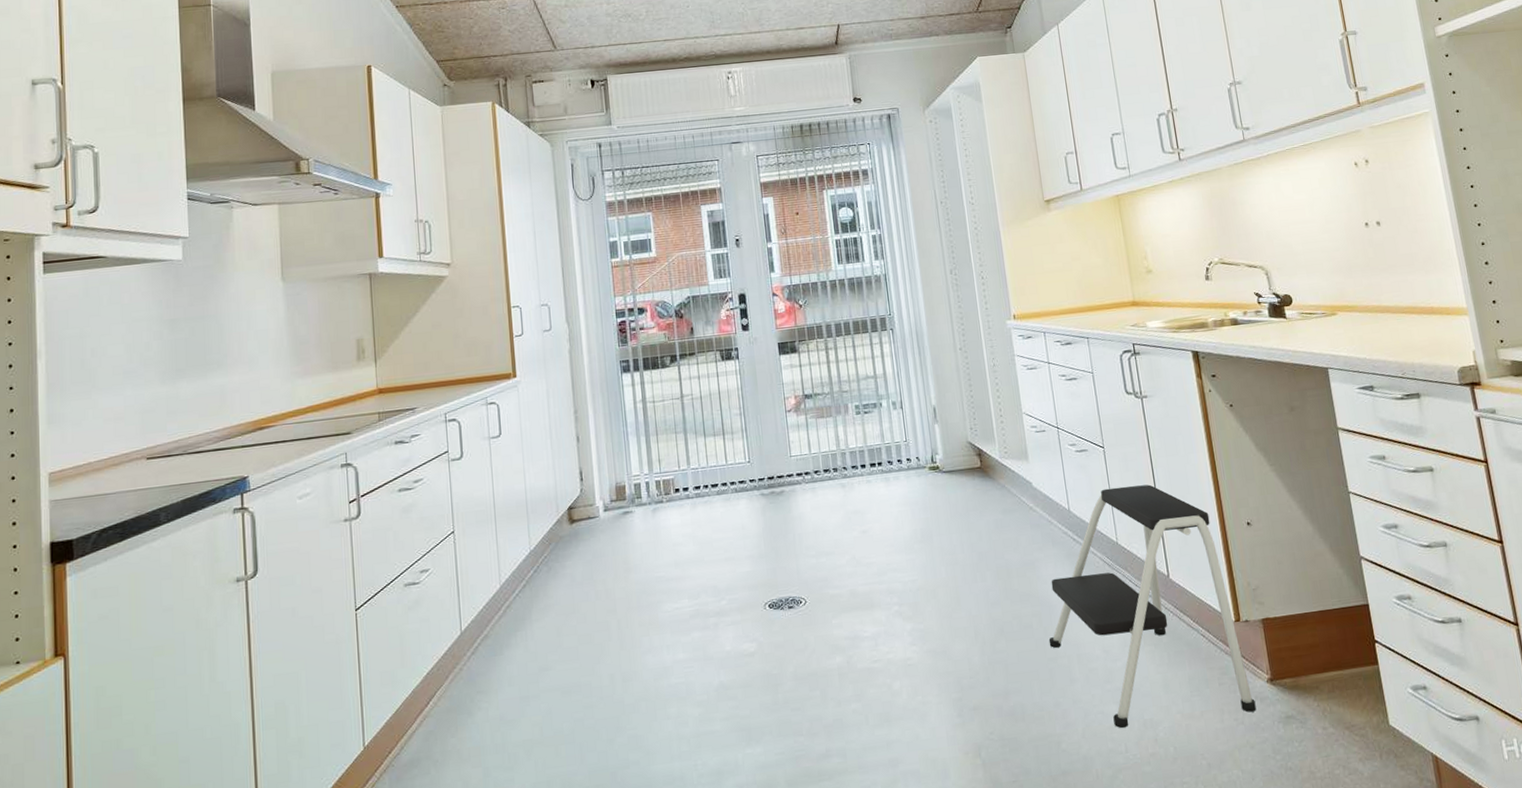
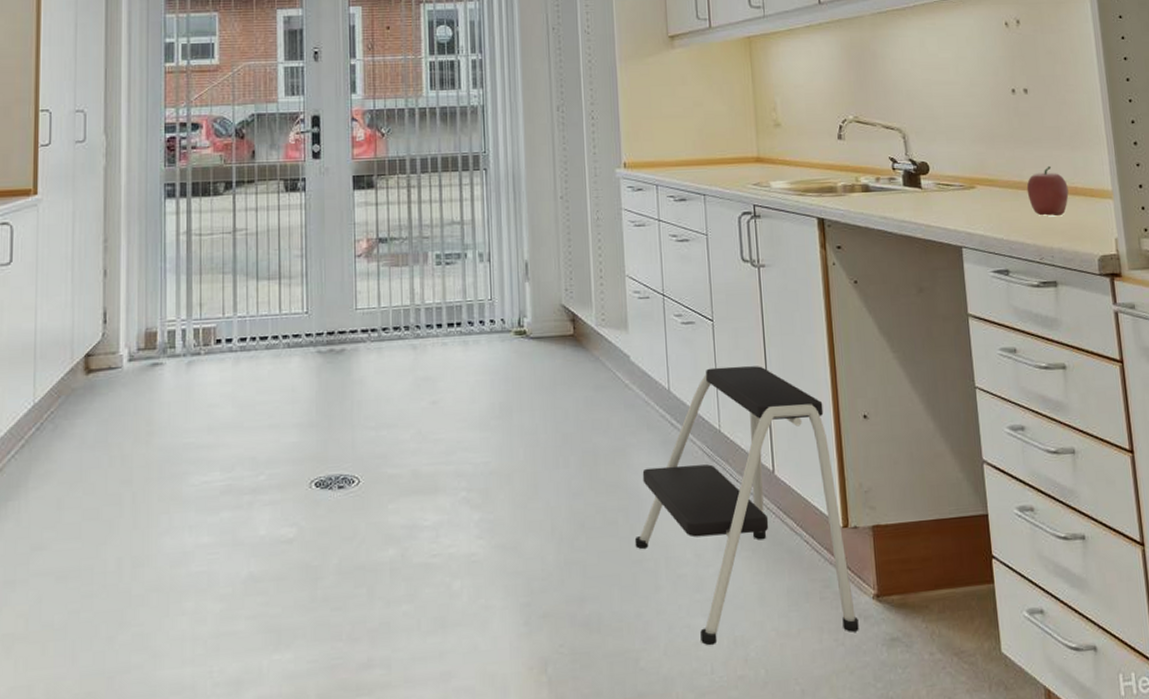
fruit: none [1385,289,1426,336] -> present [1026,165,1069,217]

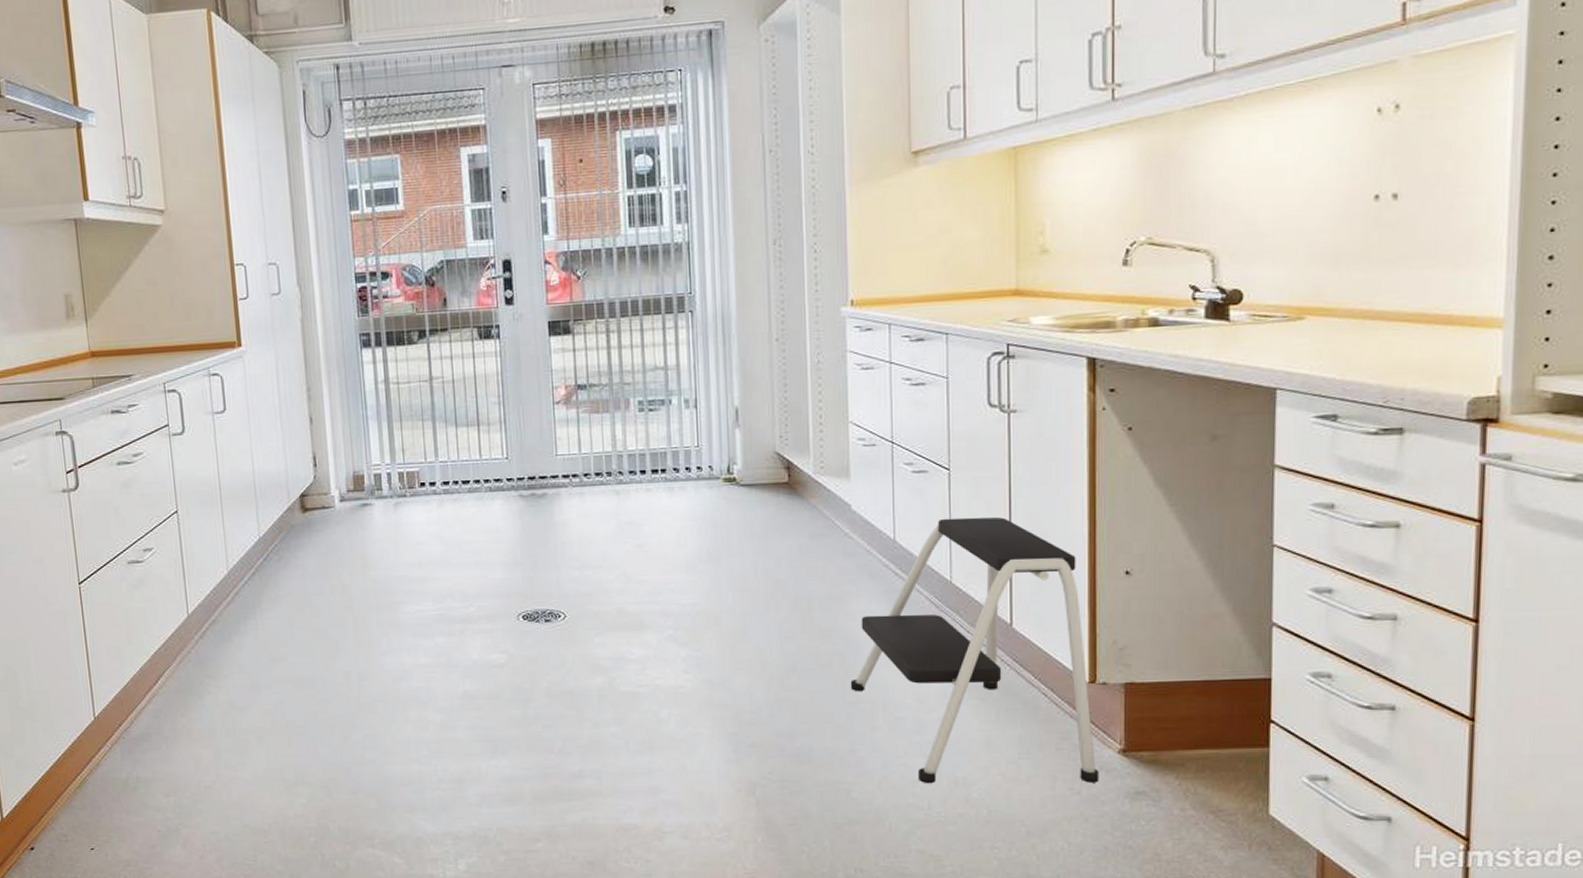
fruit: present [1026,165,1069,217] -> none [1377,289,1439,352]

